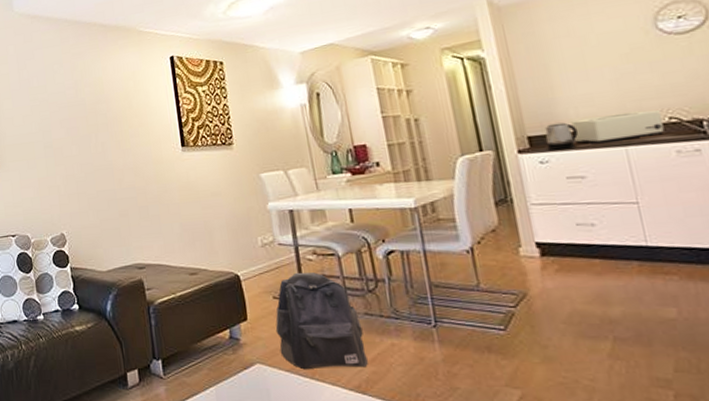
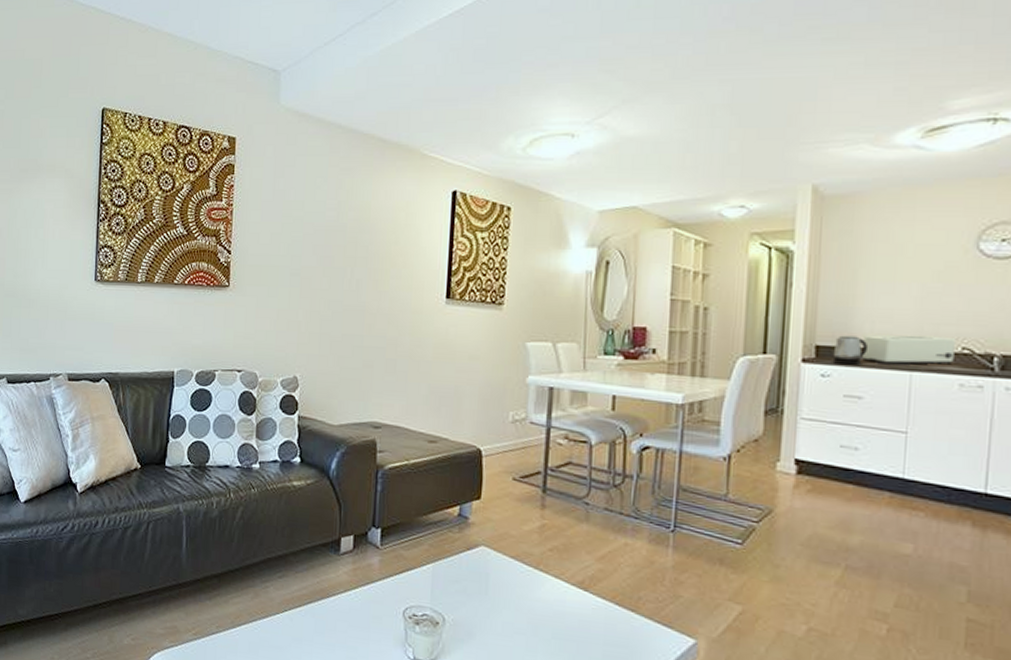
backpack: present [275,272,368,370] -> none [508,455,599,564]

